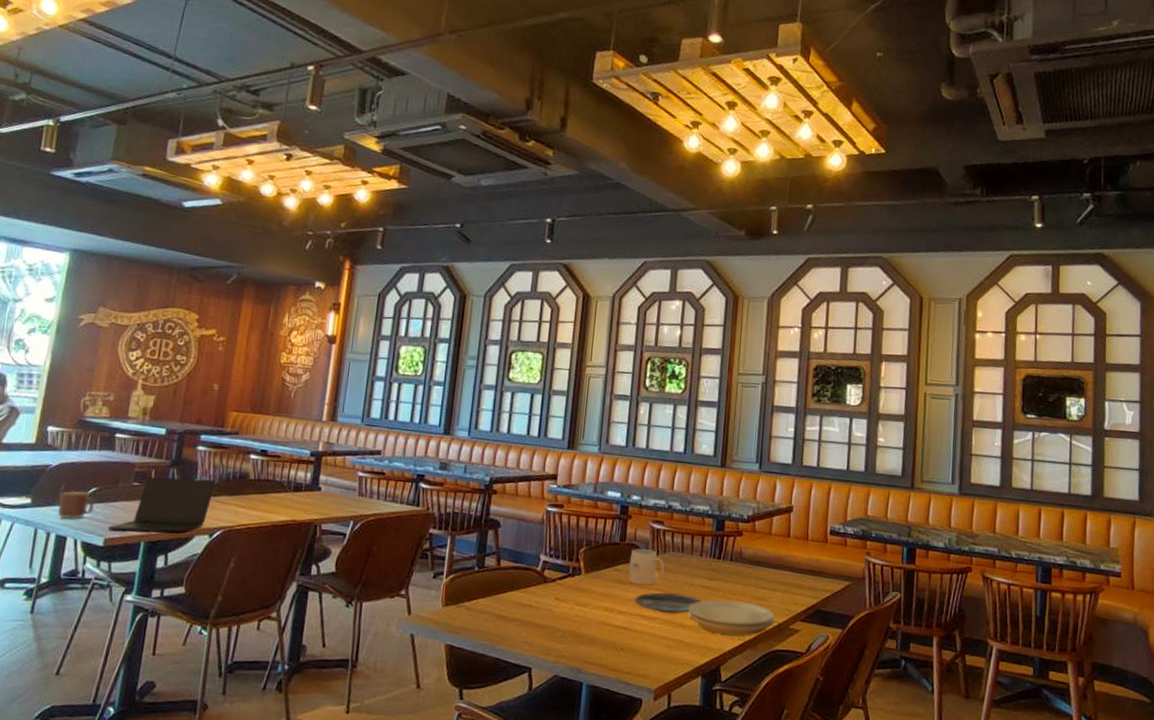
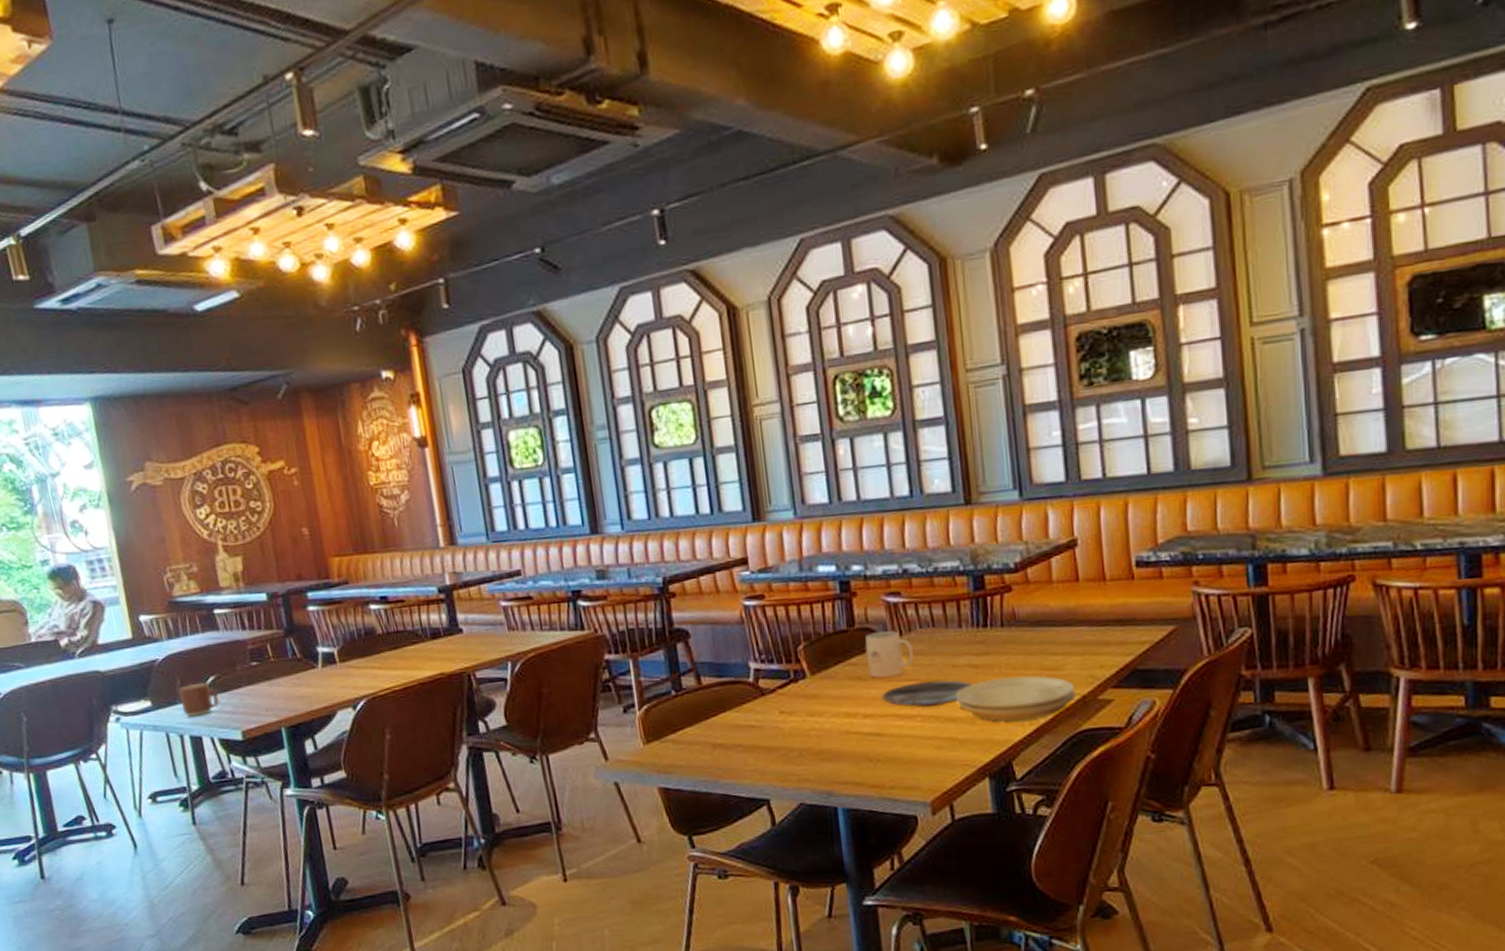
laptop: present [108,477,216,533] -> none [241,643,343,722]

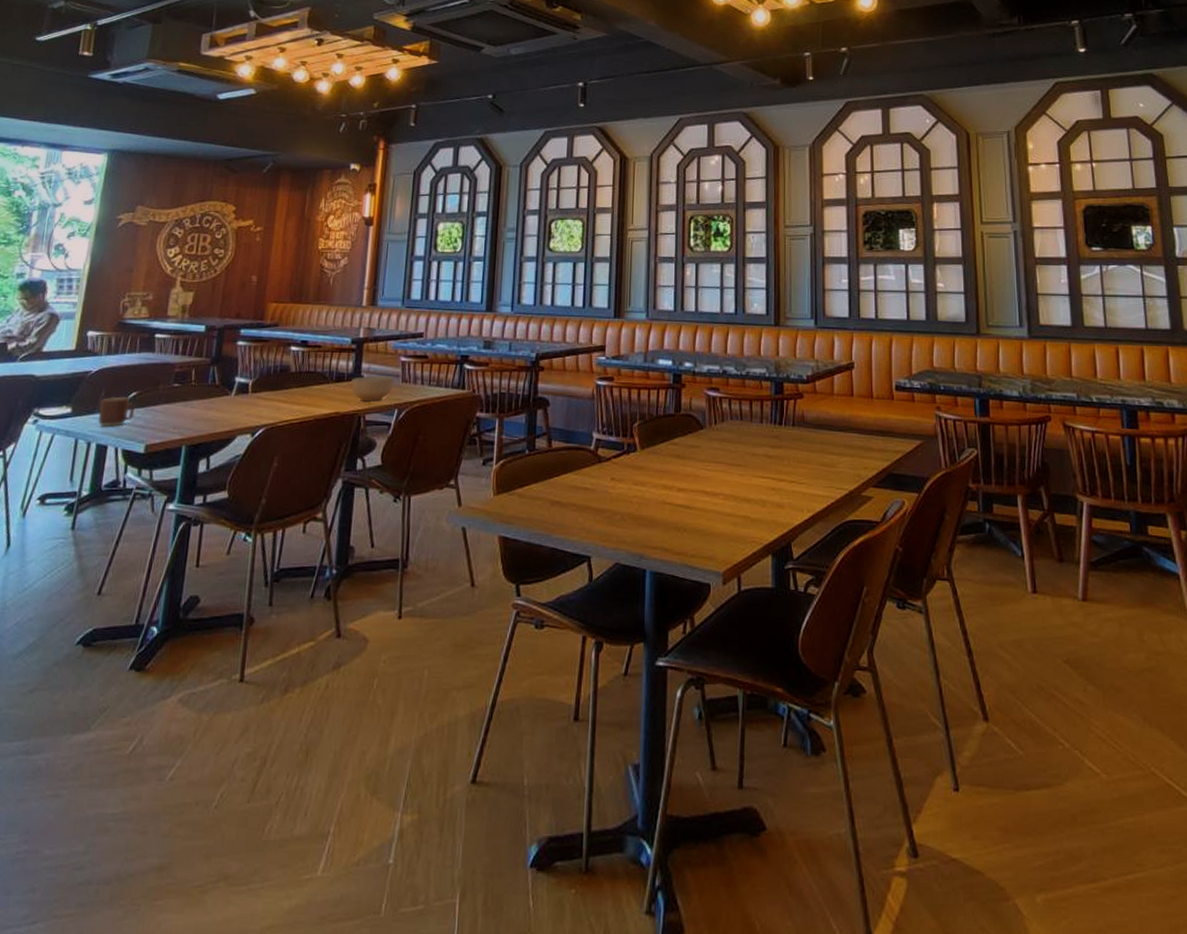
bowl: none [449,624,500,658] -> present [351,375,394,402]
mug: present [864,631,915,678] -> none [686,419,724,458]
plate: present [881,680,973,707] -> none [694,465,767,487]
plate: present [956,675,1076,722] -> none [753,469,845,507]

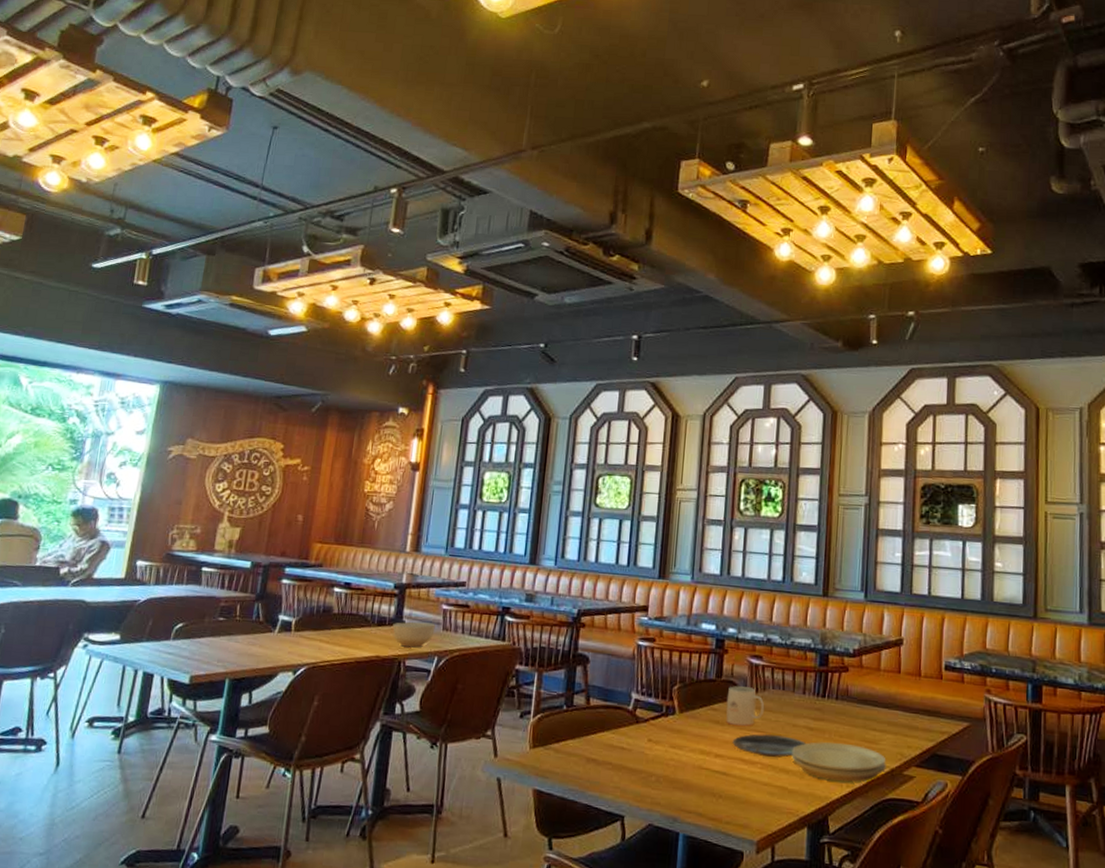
mug: present [98,396,135,428] -> none [145,626,181,656]
mug: none [686,419,724,458] -> present [725,686,765,726]
plate: none [694,465,767,487] -> present [732,734,807,758]
plate: none [753,469,845,507] -> present [791,742,887,782]

